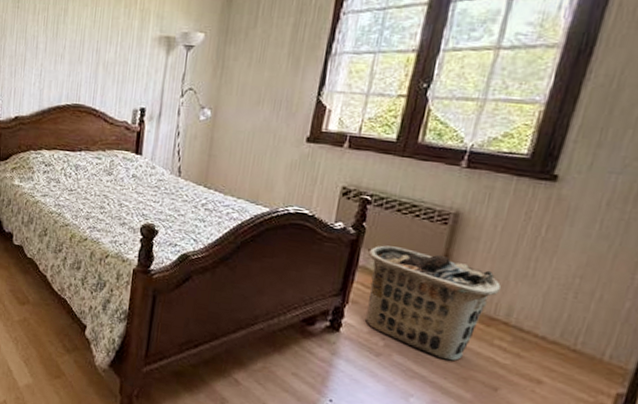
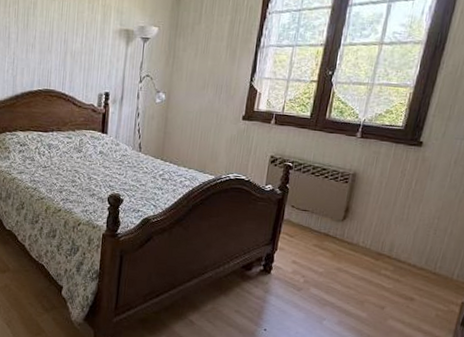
clothes hamper: present [365,245,502,361] -> none [290,202,386,289]

